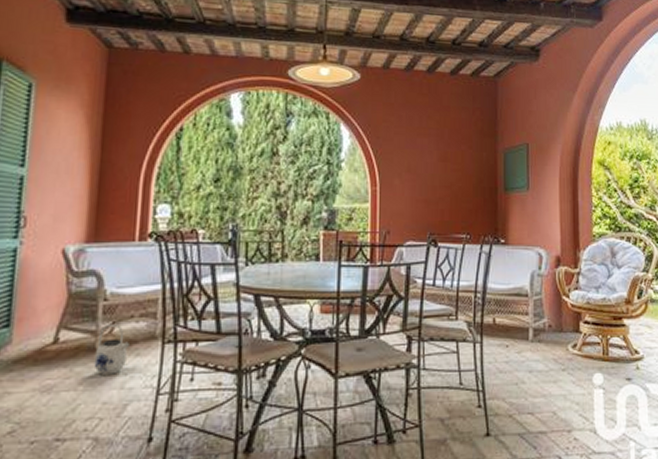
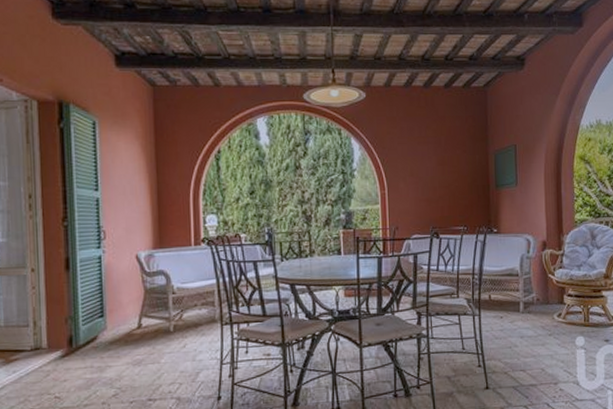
teapot: present [94,323,131,375] -> none [170,311,197,351]

